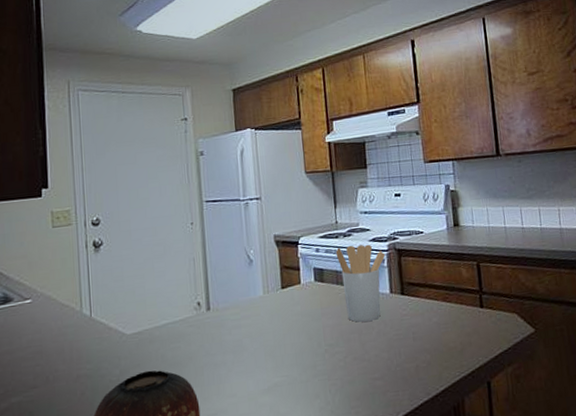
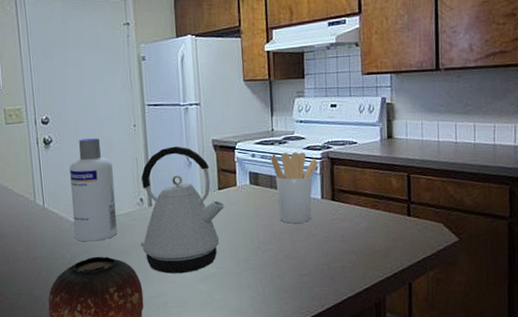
screw cap bottle: none [121,238,173,355] -> present [69,138,118,242]
kettle: none [197,243,289,386] -> present [140,146,225,274]

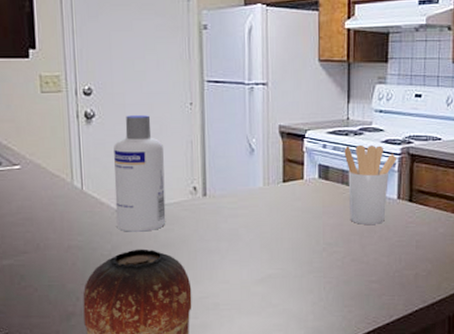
kettle: present [140,146,225,274] -> none [191,130,289,273]

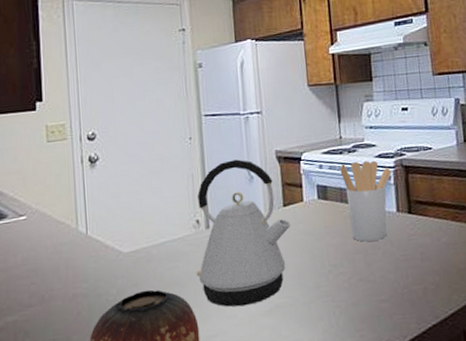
screw cap bottle: present [114,115,166,232] -> none [117,153,171,274]
kettle: none [191,130,289,273] -> present [196,159,291,307]

